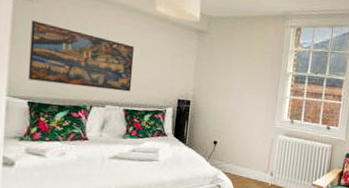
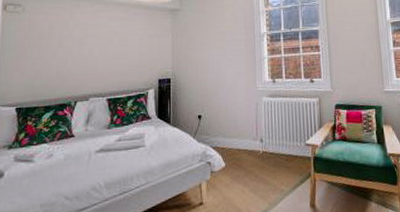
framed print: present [27,21,134,92] -> none [15,30,113,87]

